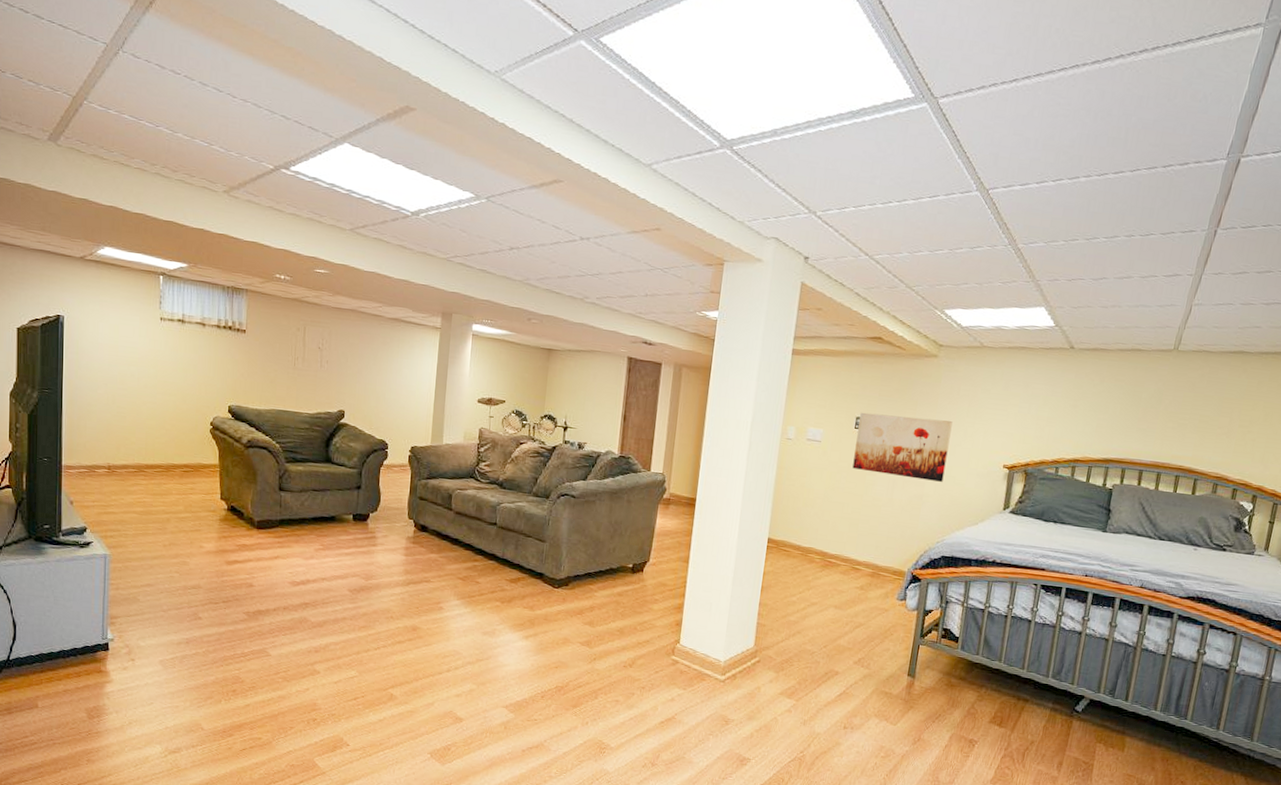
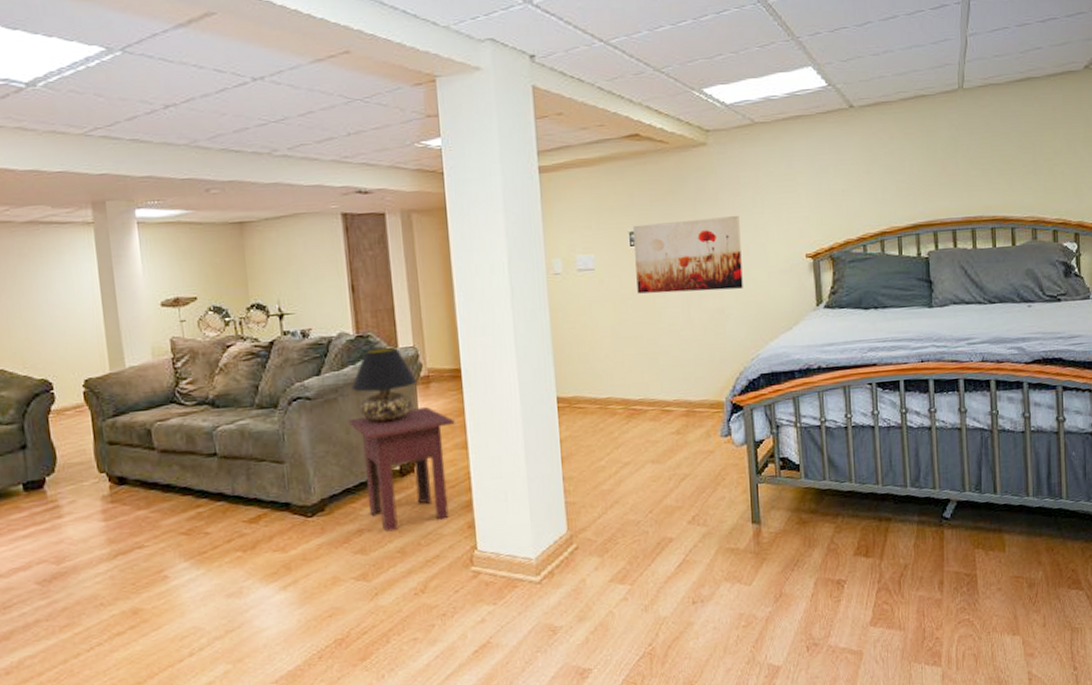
side table: none [600,519,683,614] -> present [348,407,455,532]
table lamp: none [608,468,660,528] -> present [351,346,418,422]

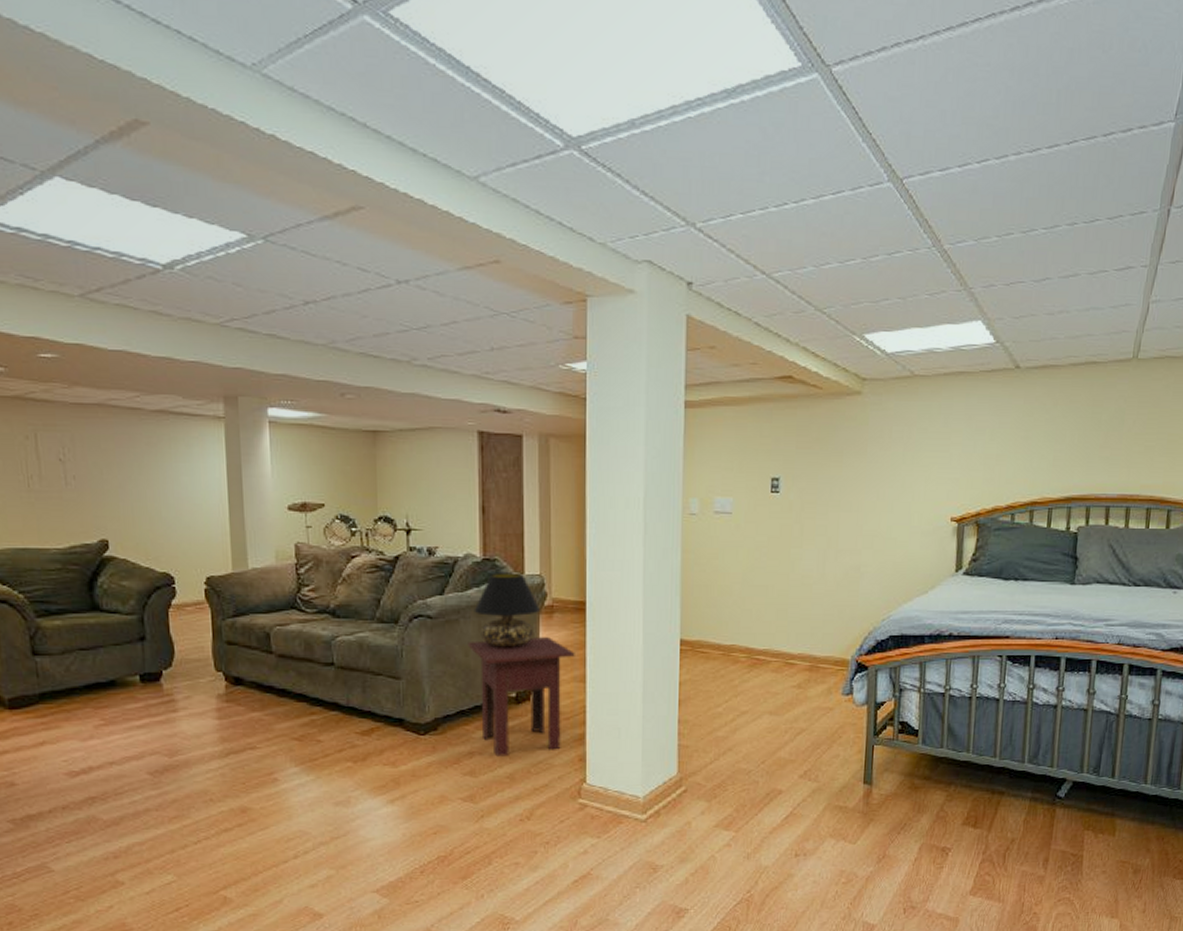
wall art: present [633,216,743,294] -> none [773,470,887,546]

